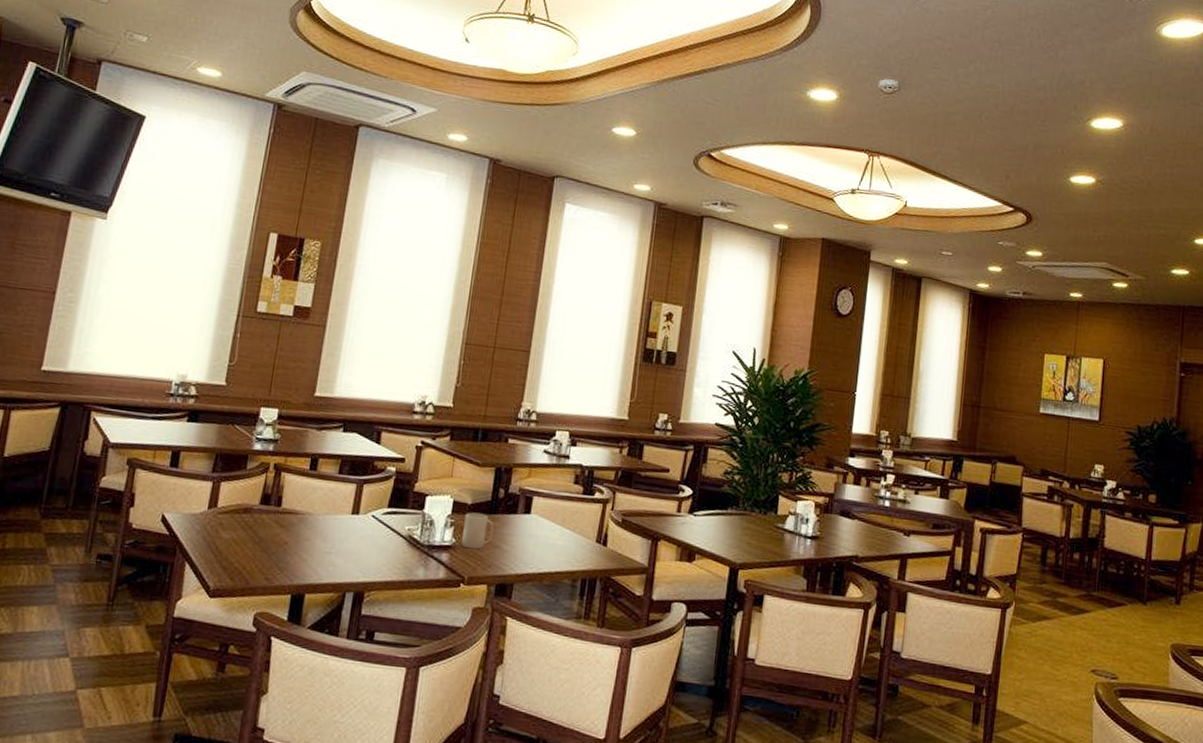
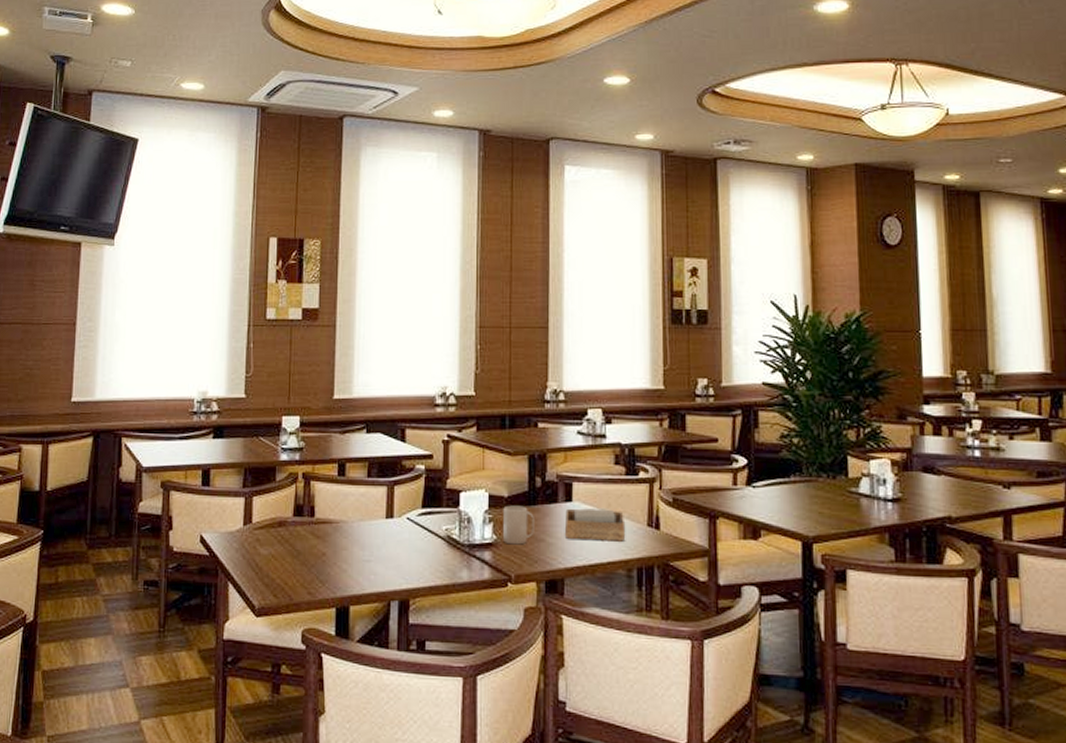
napkin holder: none [519,519,577,554] -> present [564,508,626,542]

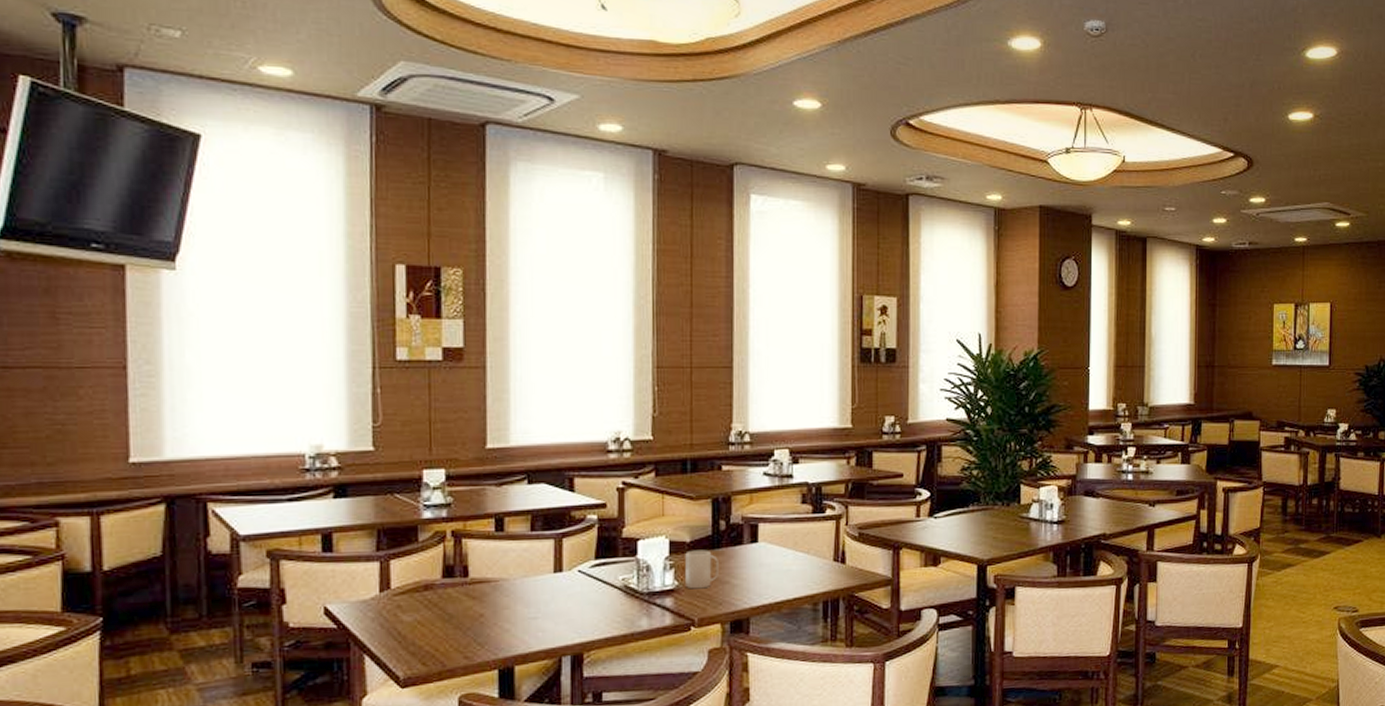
napkin holder: present [564,508,626,542] -> none [750,547,812,580]

